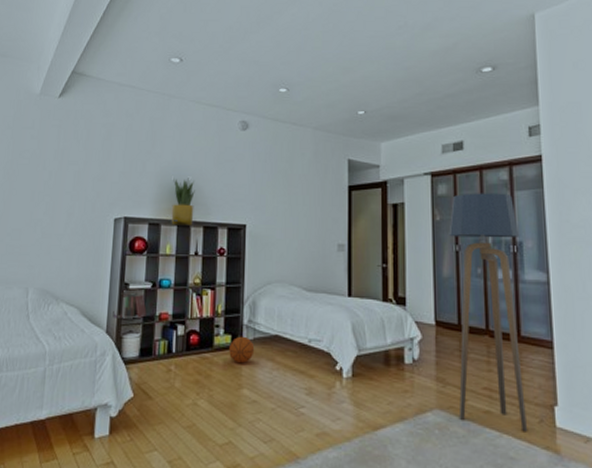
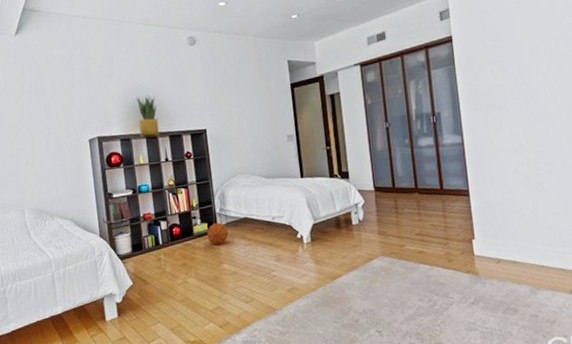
floor lamp: present [449,193,528,432] -> none [379,73,453,263]

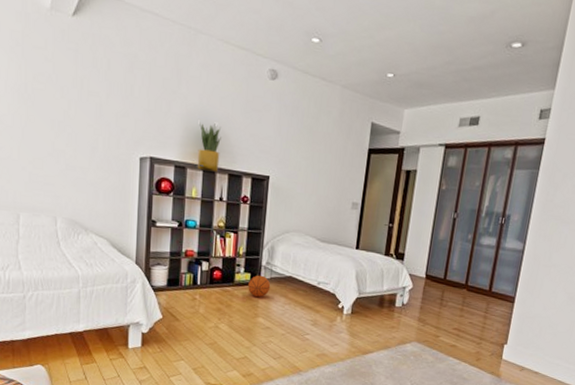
books: present [103,200,132,224] -> none [141,229,174,254]

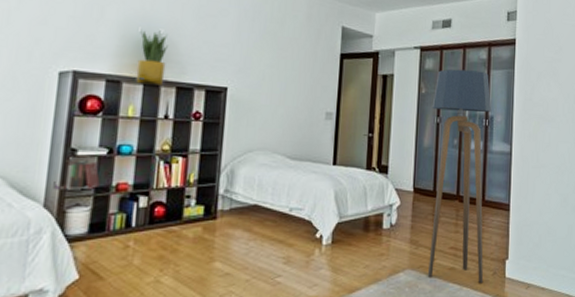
books: none [141,229,174,254] -> present [53,159,100,190]
basketball: present [248,275,271,298] -> none [201,206,231,236]
floor lamp: none [431,167,511,362] -> present [427,69,492,284]

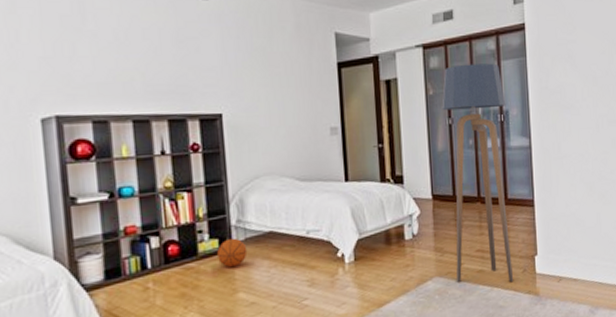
books: present [53,159,100,190] -> none [59,206,107,241]
planter: present [135,30,168,86] -> none [119,61,154,122]
basketball: none [201,206,231,236] -> present [217,238,248,268]

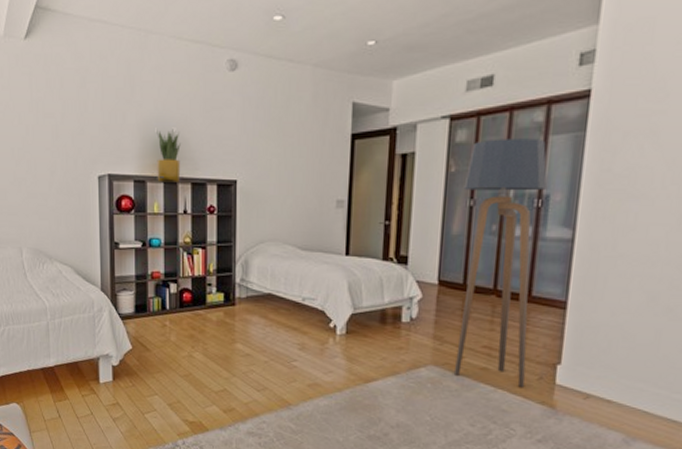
planter: none [119,61,154,122] -> present [156,129,181,182]
basketball: present [217,238,248,268] -> none [222,294,248,321]

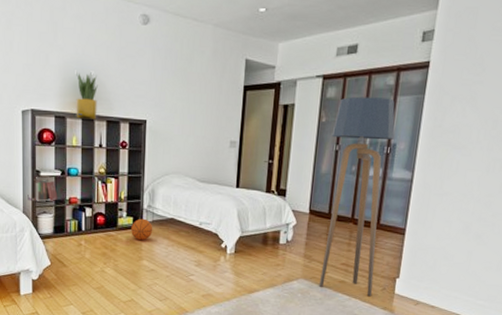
books: none [106,251,139,278] -> present [28,179,58,202]
basketball: none [222,294,248,321] -> present [131,218,153,241]

